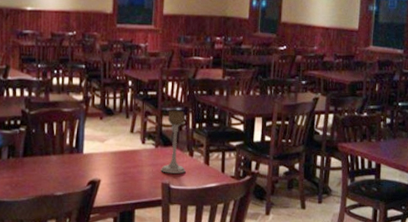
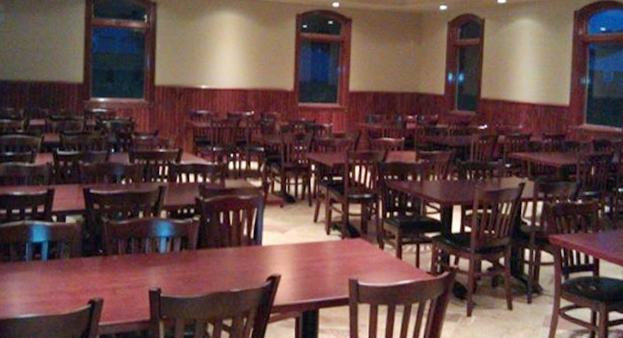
candle holder: present [161,110,186,174] -> none [348,197,376,269]

